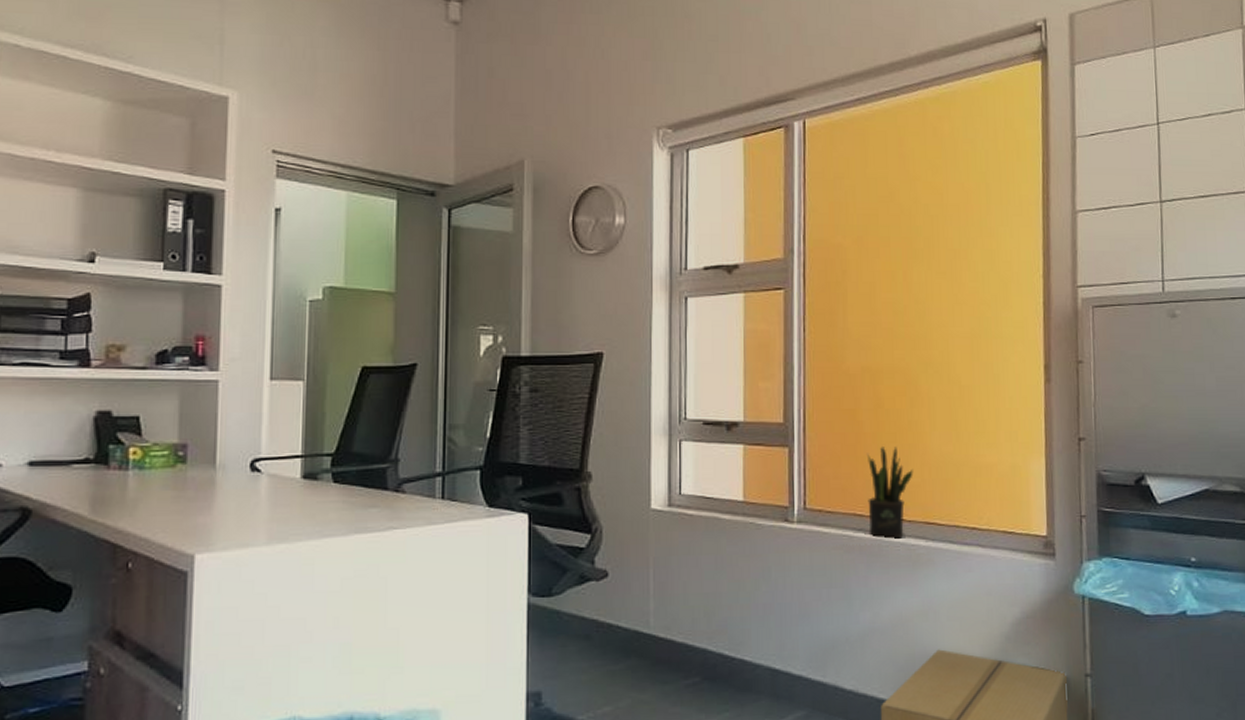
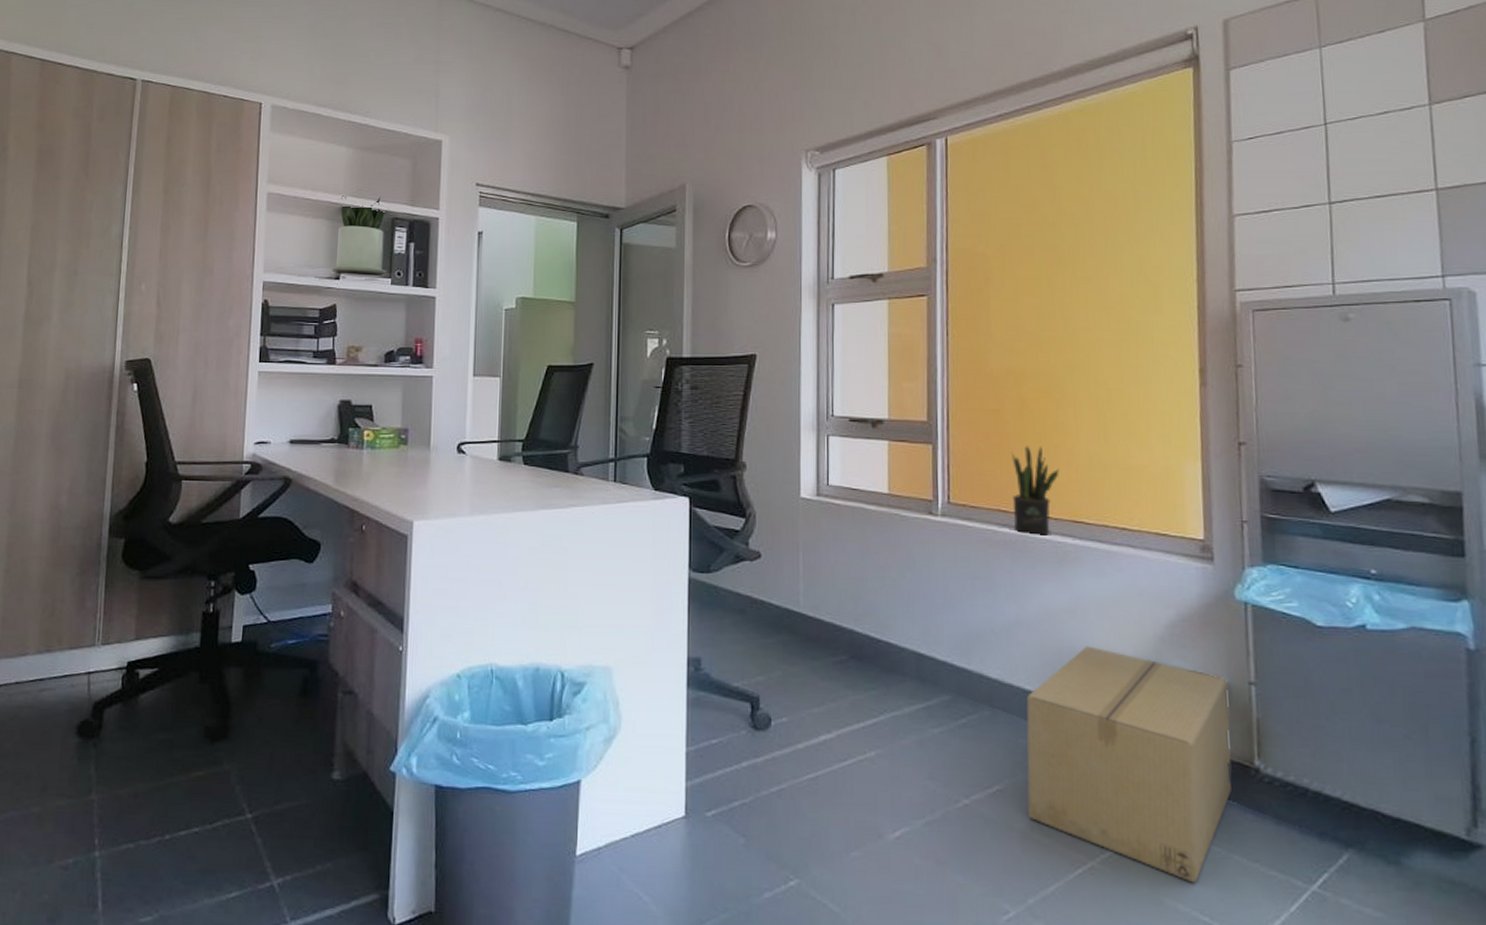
planter: none [82,159,159,260] -> present [330,195,387,277]

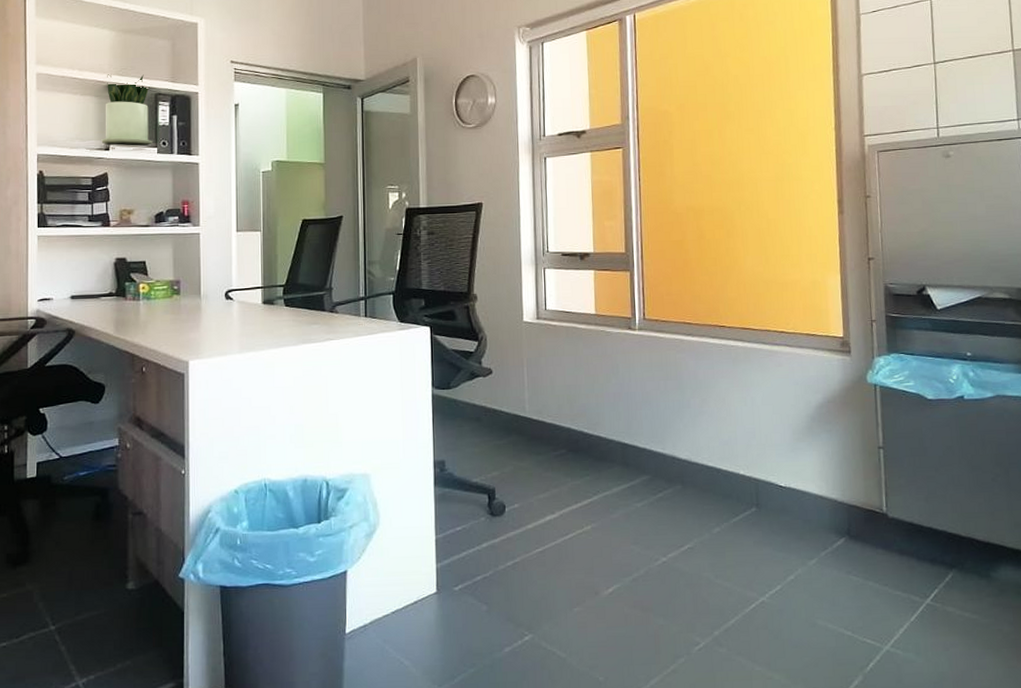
potted plant: present [1010,446,1059,535] -> none [692,269,731,342]
cardboard box: present [1026,646,1232,883] -> none [709,427,867,607]

